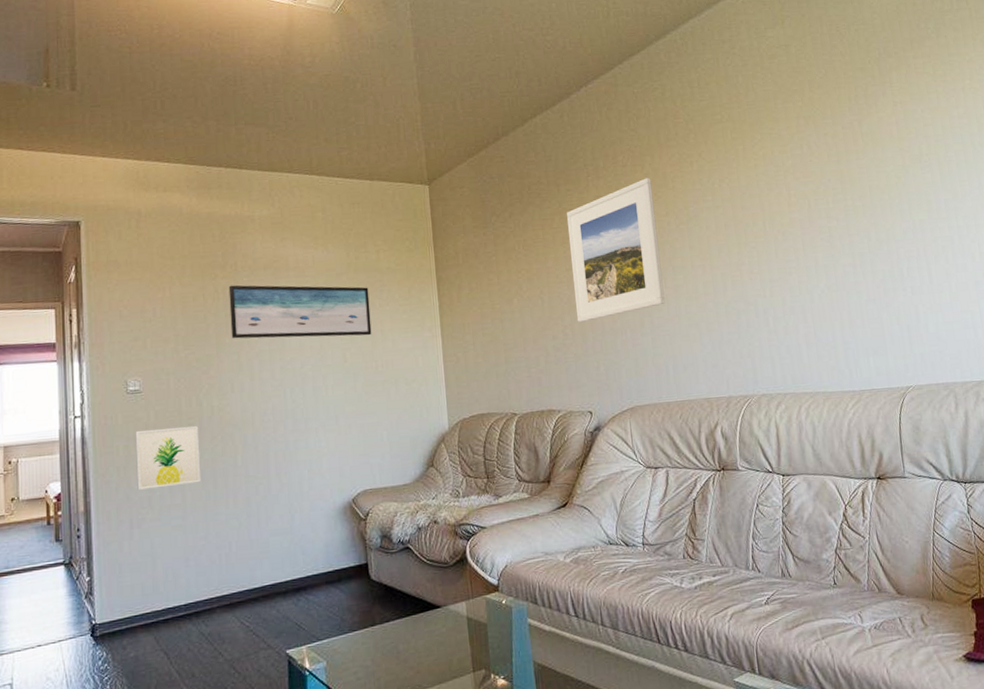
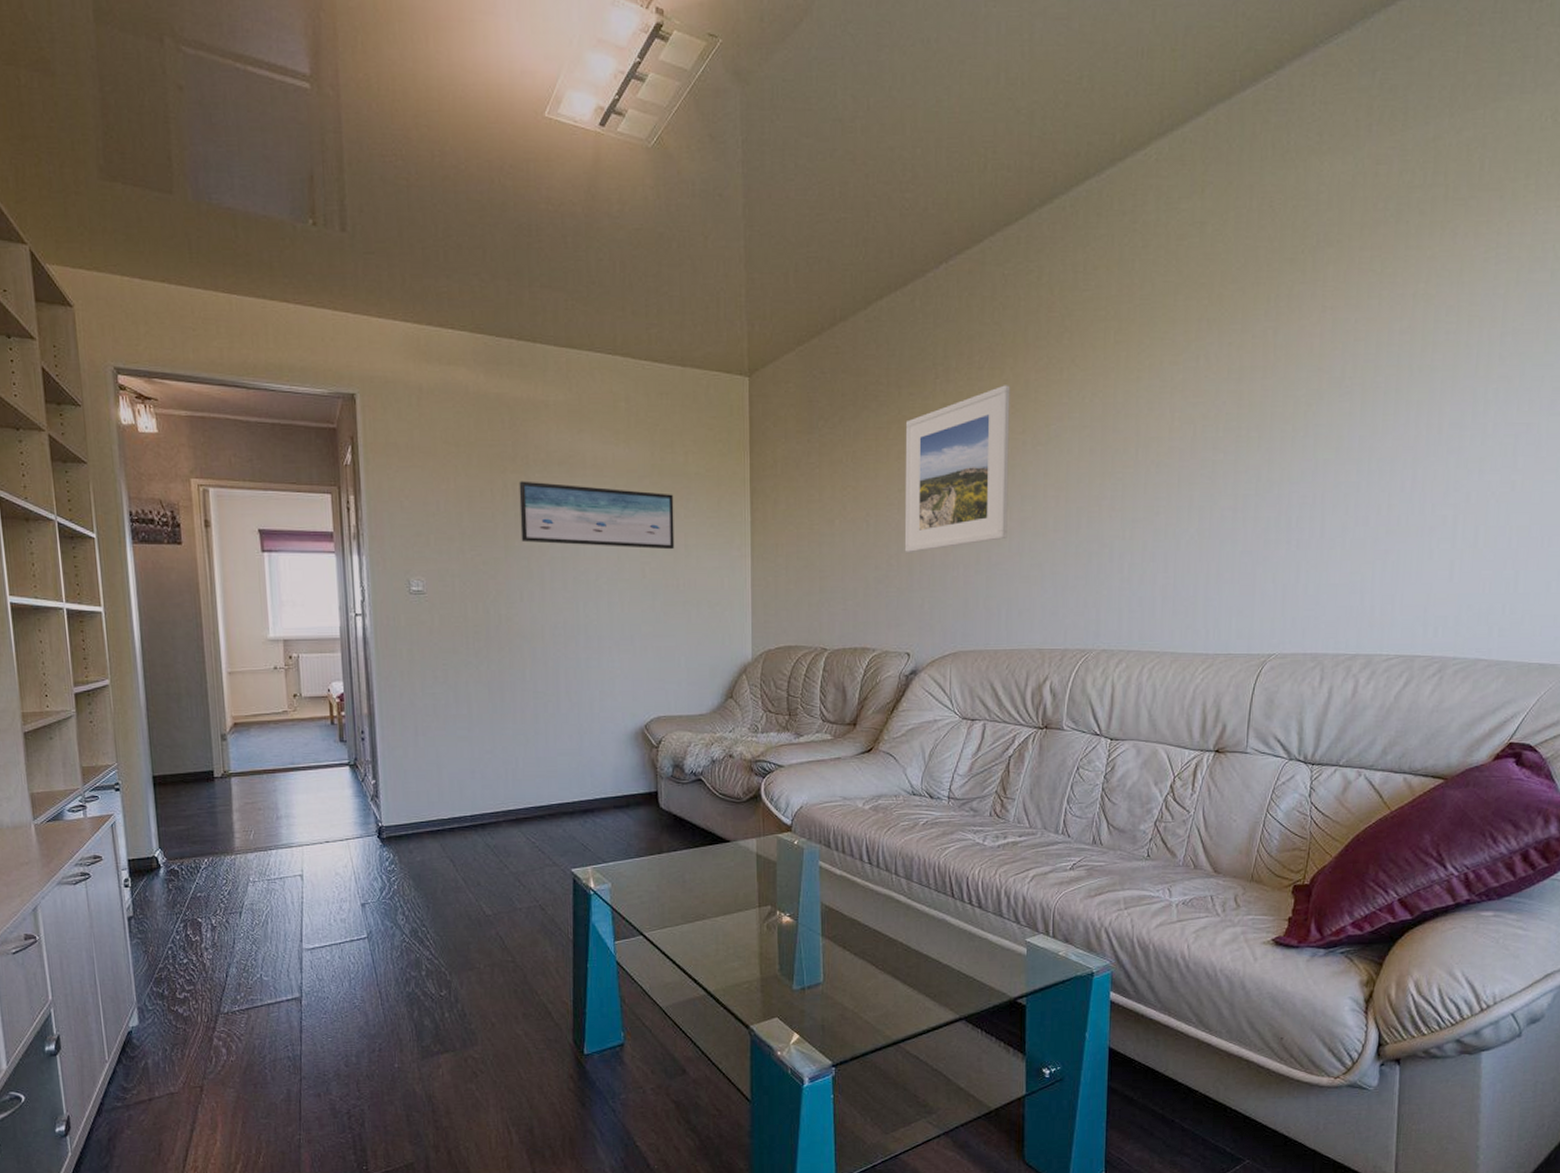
wall art: present [135,425,200,490] -> none [419,633,487,697]

